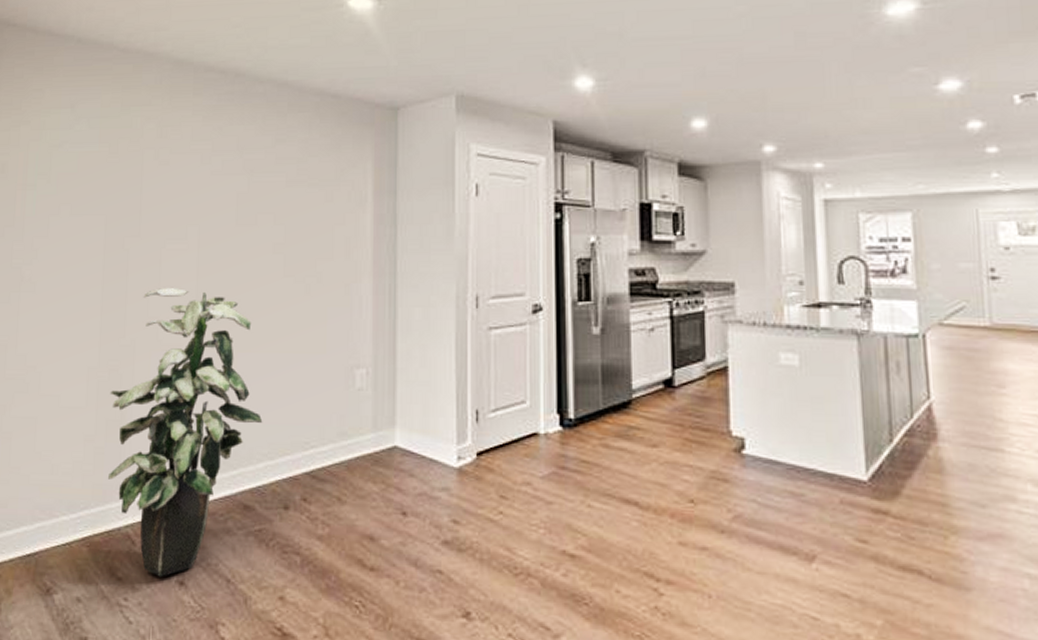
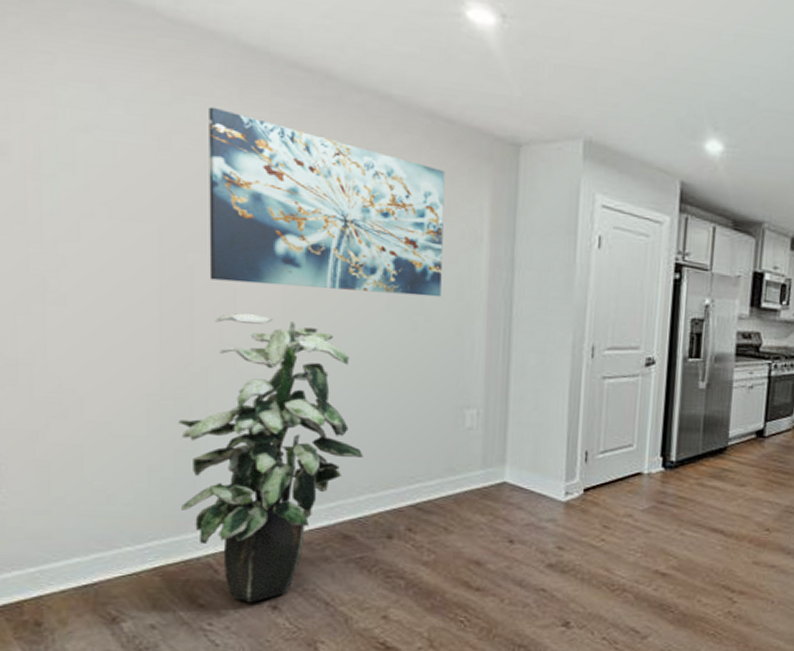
wall art: none [141,113,333,260] -> present [209,106,445,297]

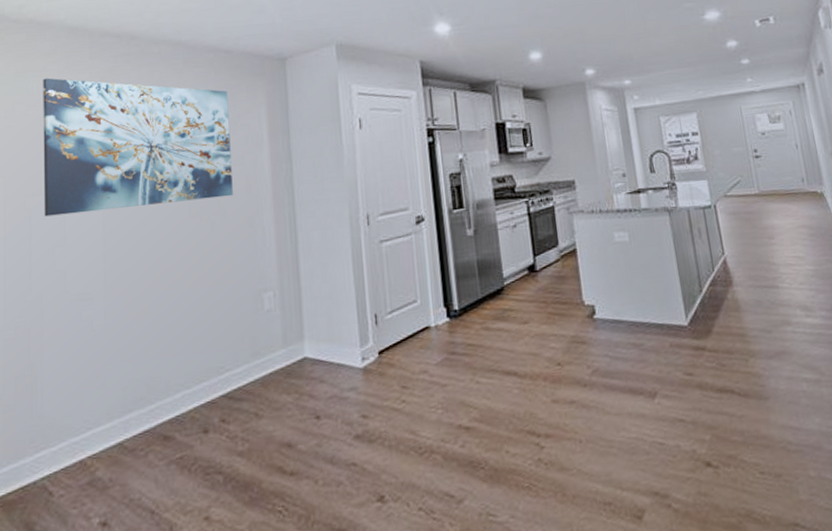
indoor plant: present [177,313,364,603] -> none [17,239,178,523]

